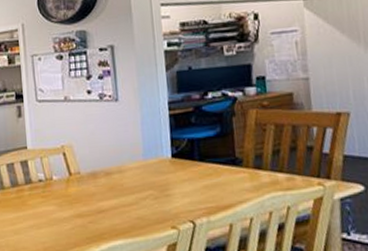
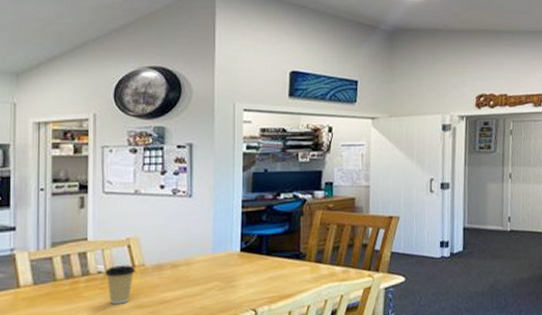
coffee cup: none [45,173,73,213] -> present [105,265,136,305]

